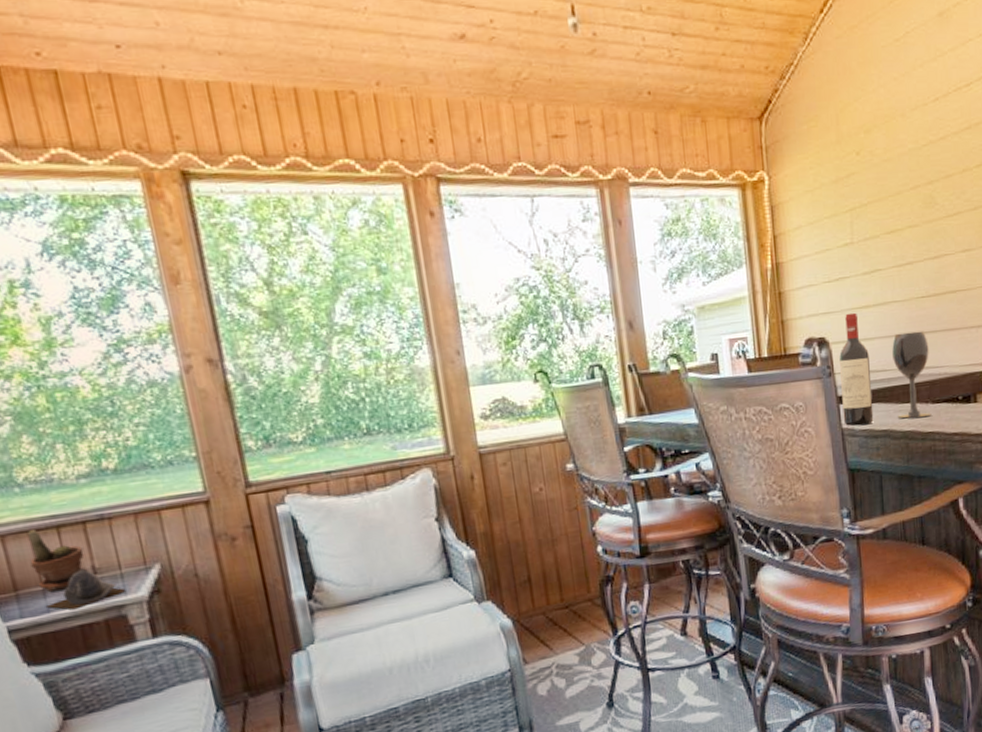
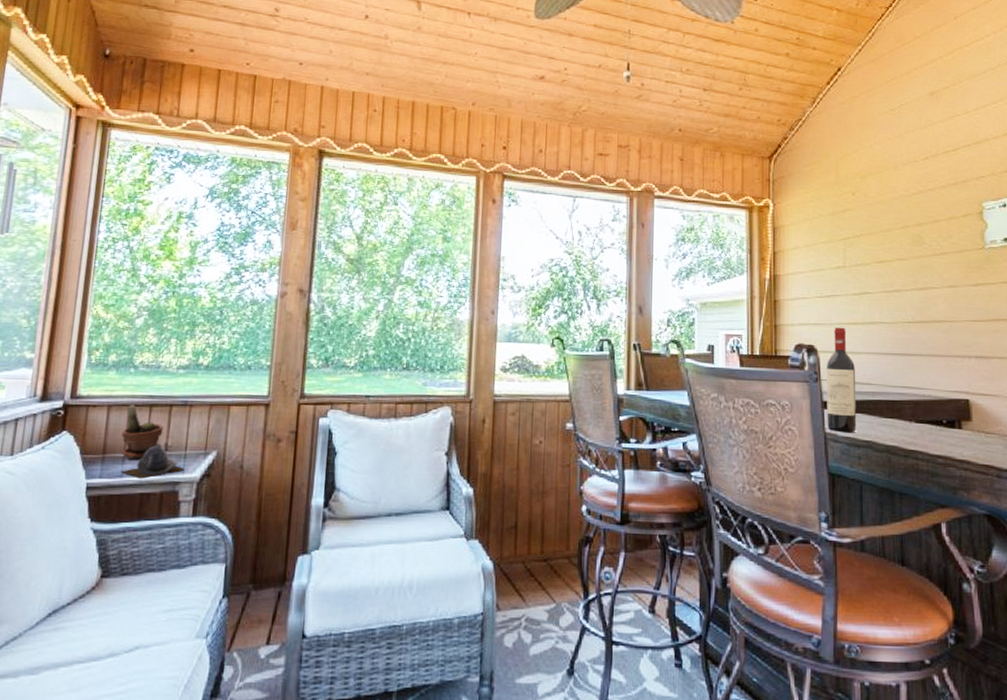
wine glass: present [891,330,932,419] -> none [877,352,915,435]

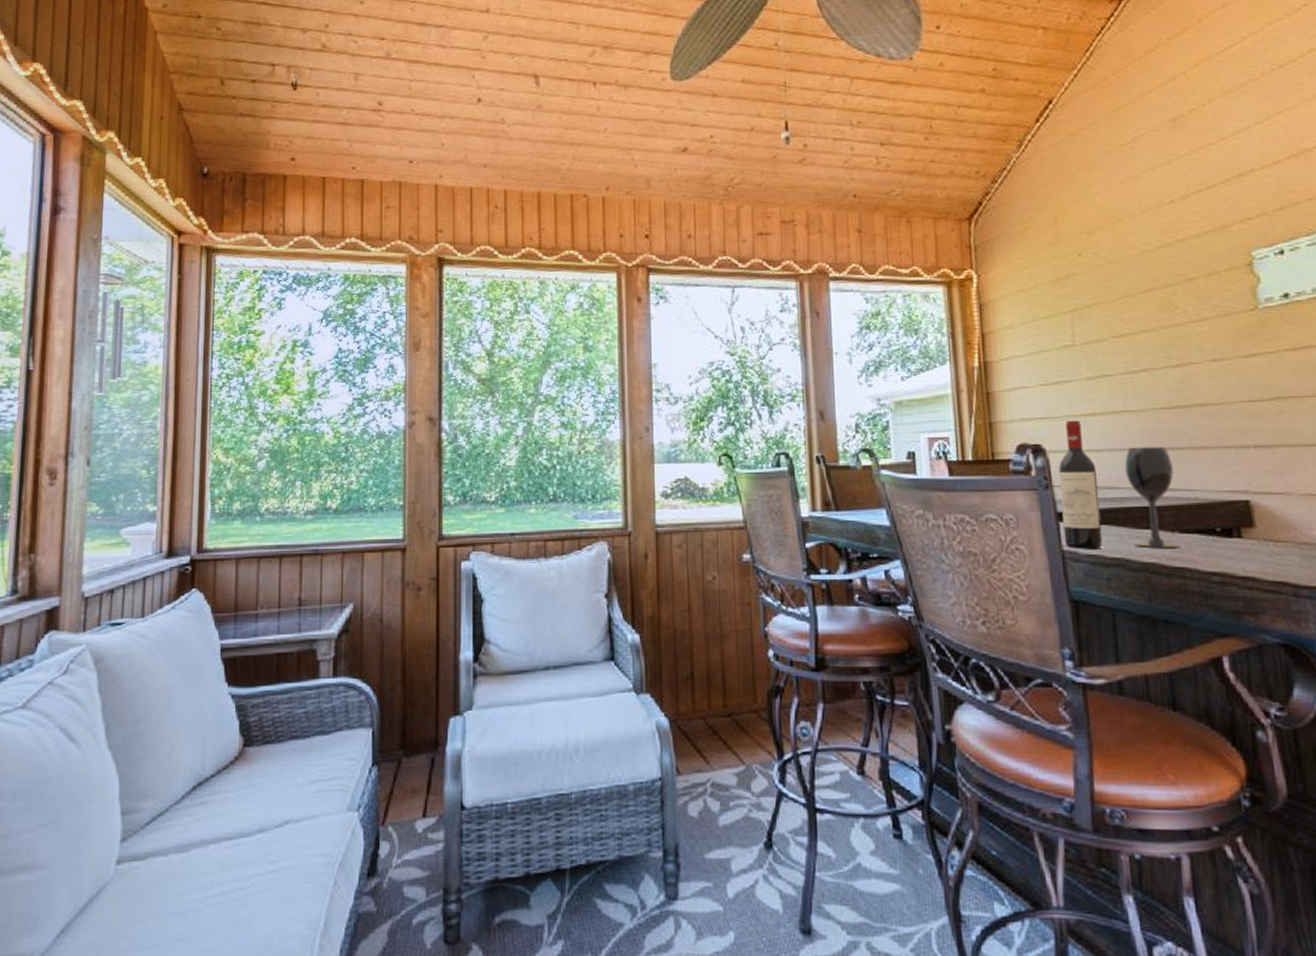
baseball cap: present [121,445,183,479] -> none [256,600,320,637]
potted plant: present [122,404,164,461] -> none [253,555,296,618]
wine glass: none [877,352,915,435] -> present [1124,446,1180,549]

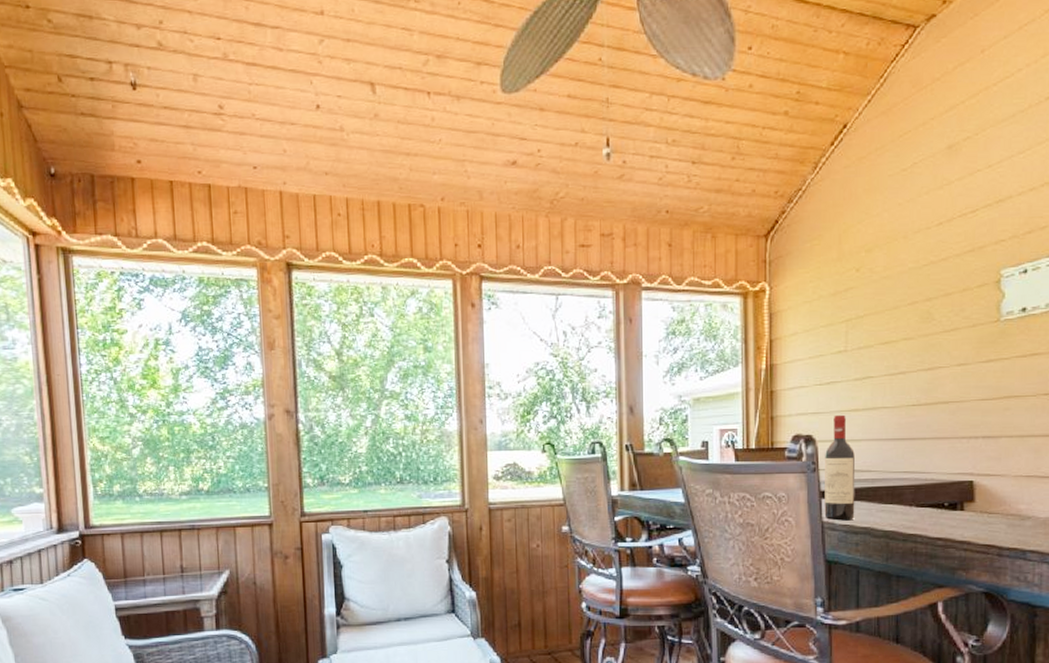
wine glass: present [1124,446,1180,549] -> none [877,437,916,520]

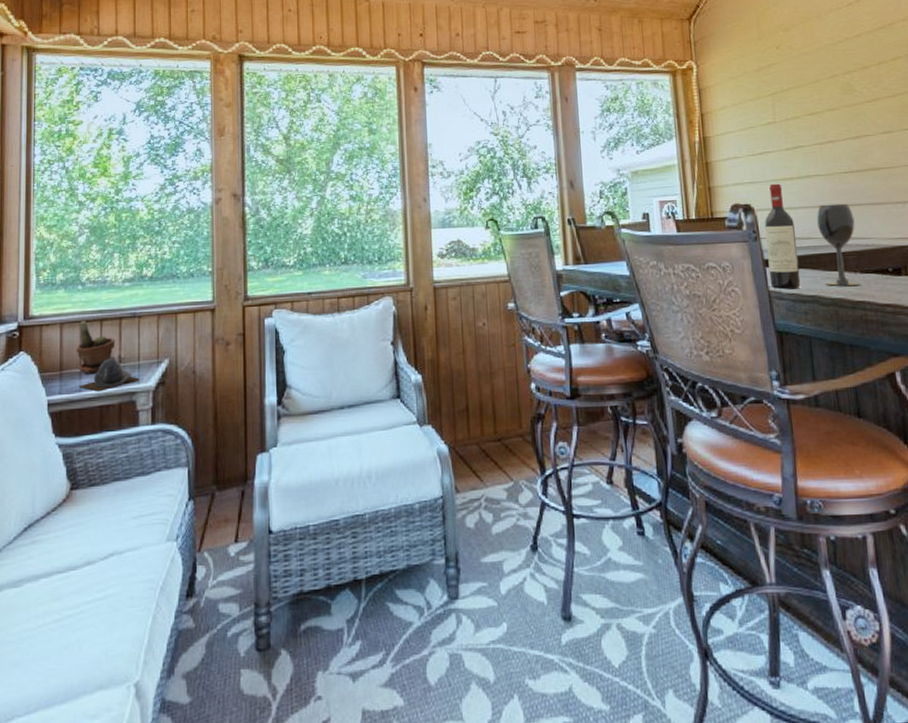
potted plant: none [138,530,178,583] -> present [76,320,116,375]
baseball cap: none [145,567,201,599] -> present [80,358,138,392]
wine glass: none [877,437,916,520] -> present [816,203,861,287]

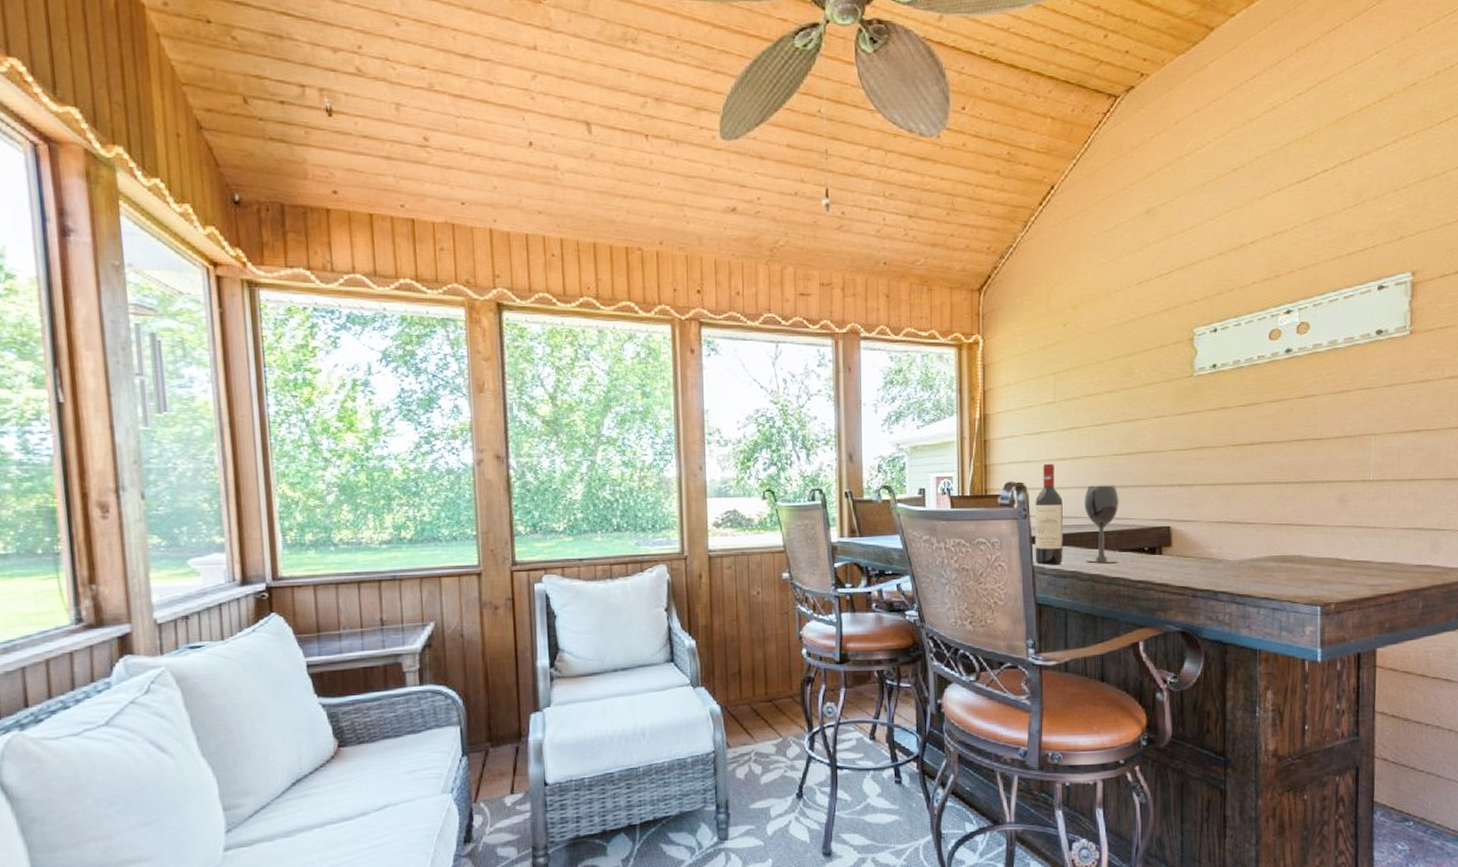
potted plant: present [76,320,116,375] -> none [333,582,377,637]
baseball cap: present [80,358,138,392] -> none [340,620,403,654]

